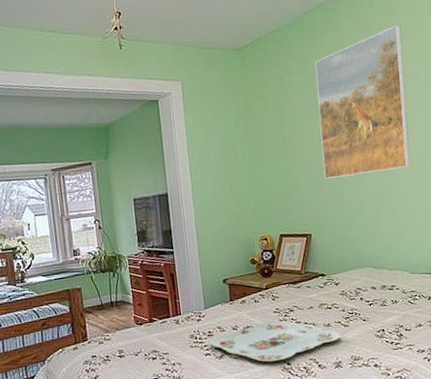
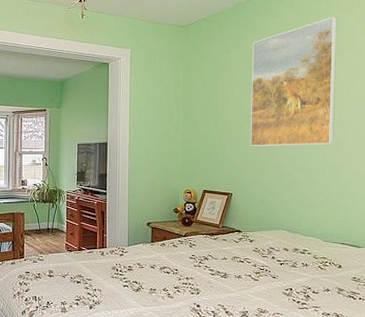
serving tray: present [210,320,342,363] -> none [129,265,250,302]

